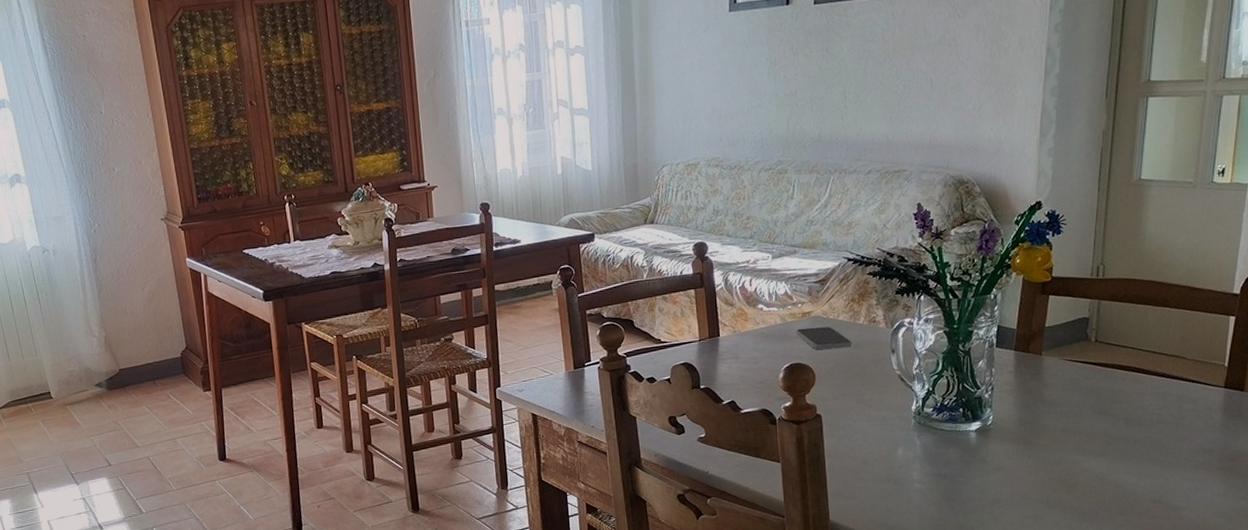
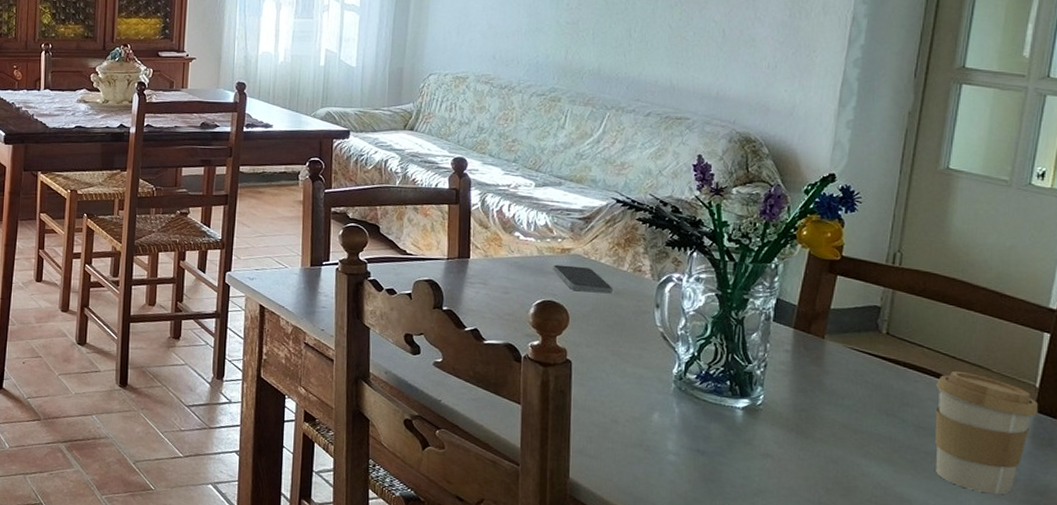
coffee cup: none [1141,363,1228,467] -> present [935,371,1039,495]

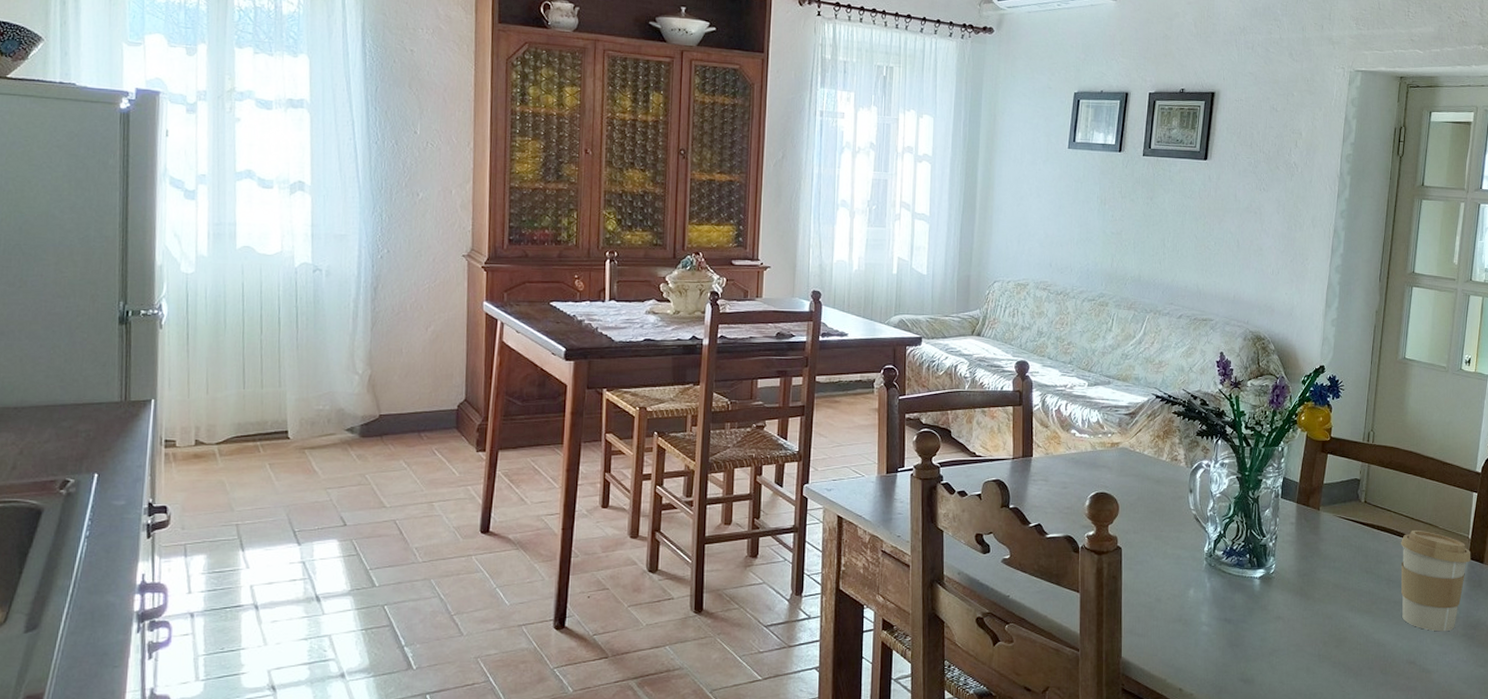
smartphone: present [553,264,612,294] -> none [1104,458,1154,483]

